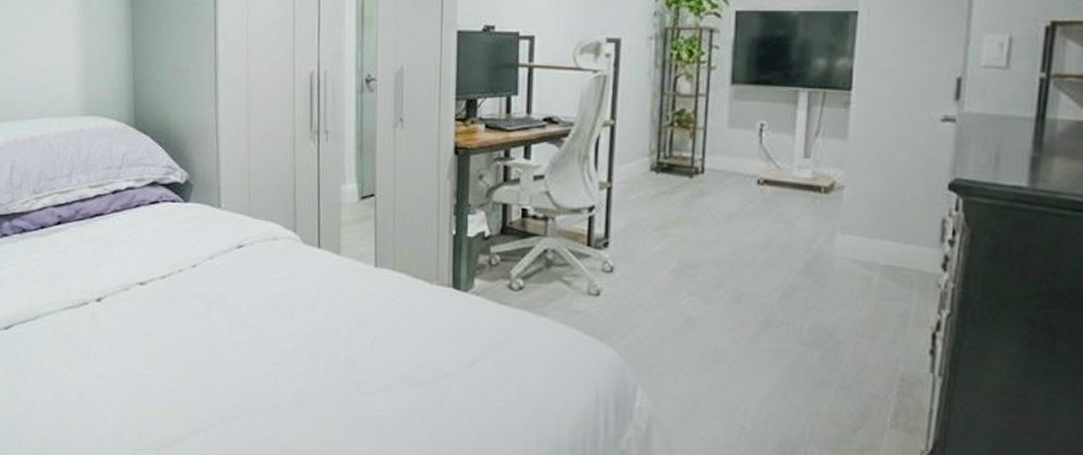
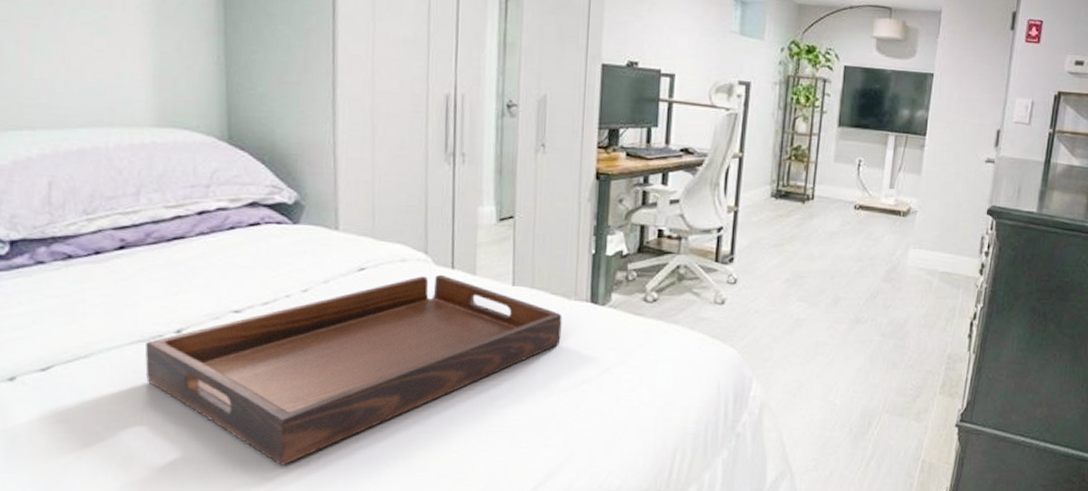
serving tray: none [75,253,424,434] -> present [145,274,562,465]

